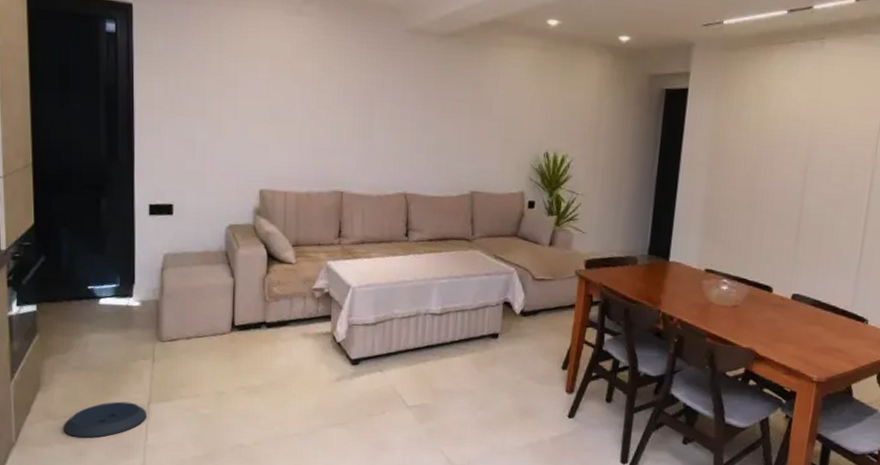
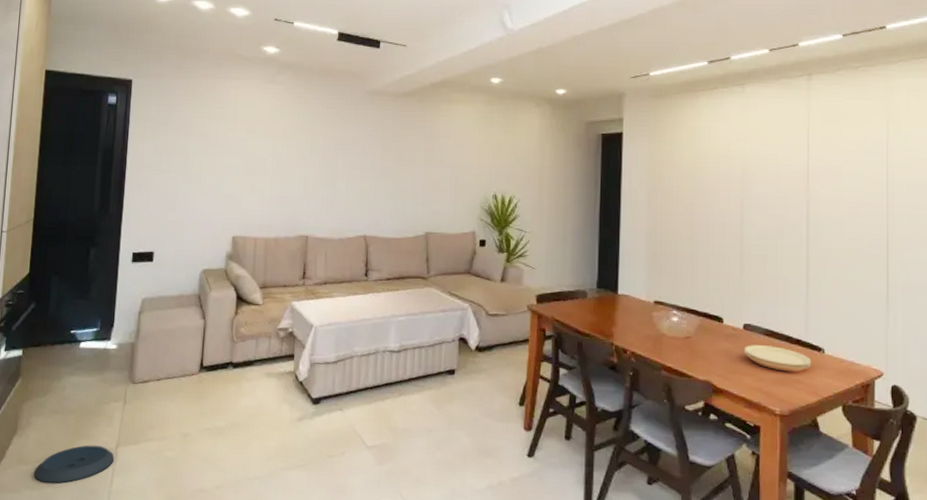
plate: none [789,314,855,342] -> present [743,345,812,372]

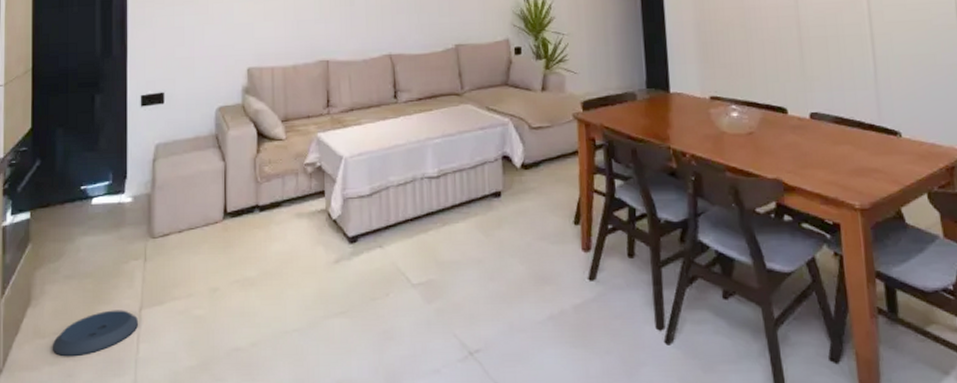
plate: present [743,345,812,372] -> none [813,134,889,161]

